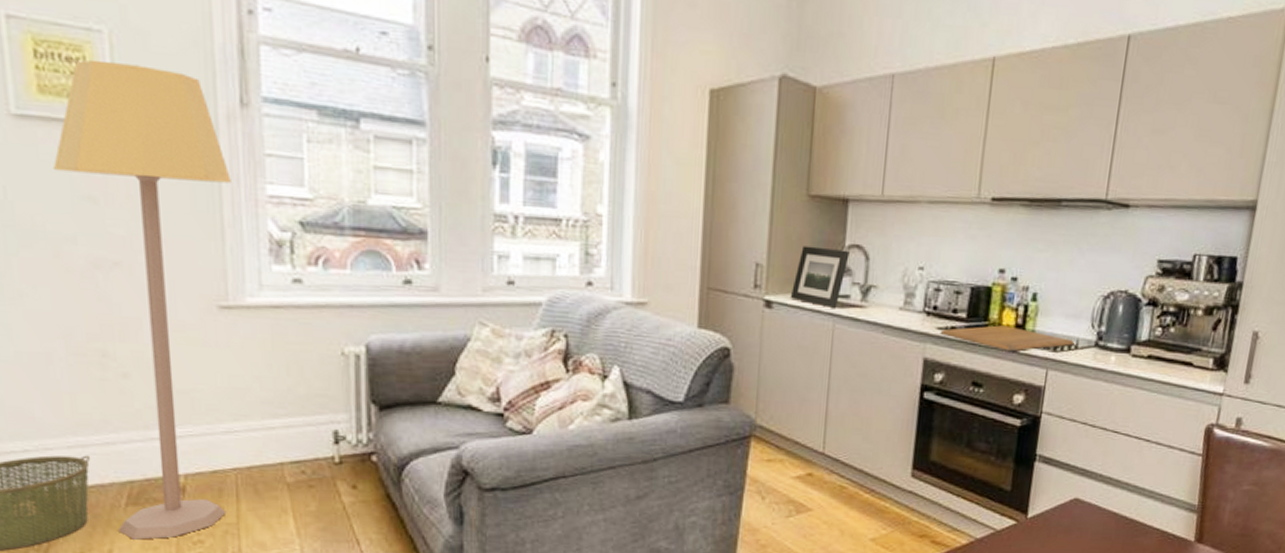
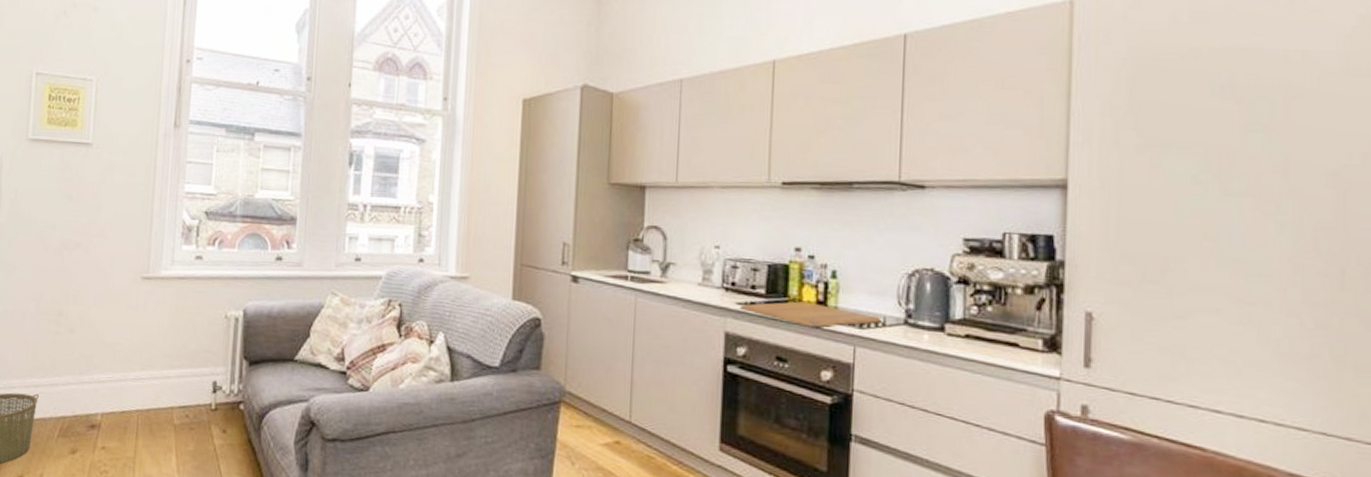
lamp: present [53,59,231,540] -> none [49,99,162,467]
picture frame: present [790,246,850,309] -> none [594,227,648,284]

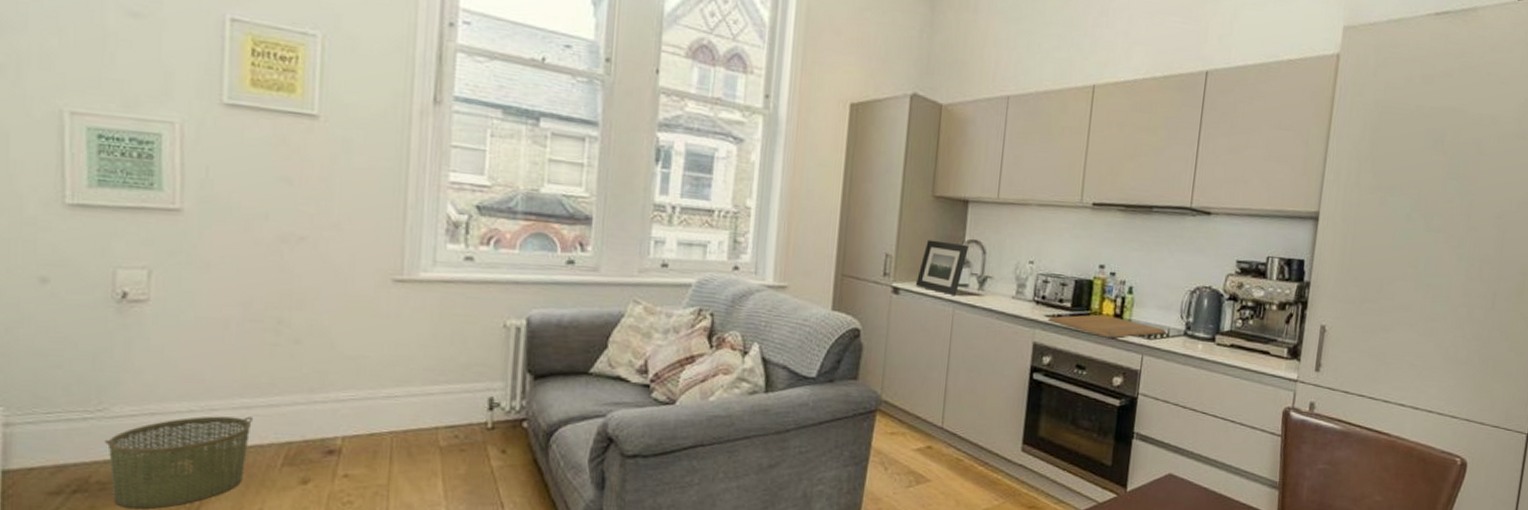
picture frame: none [594,227,648,284] -> present [915,240,969,297]

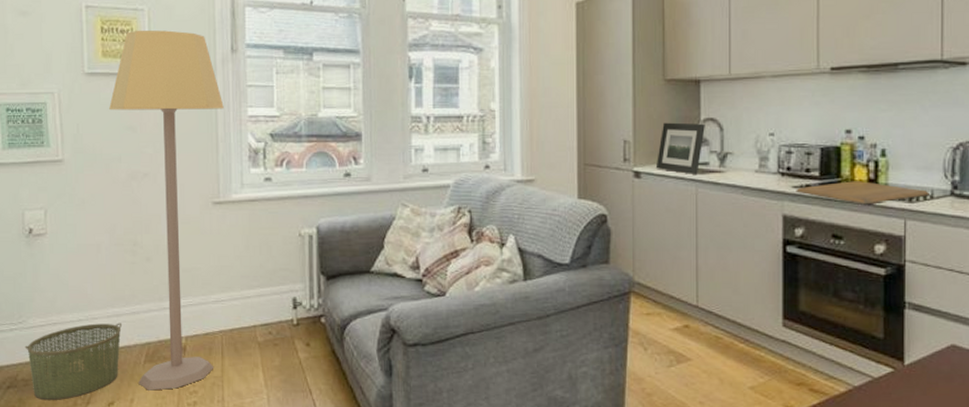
lamp: none [256,59,418,500] -> present [109,30,224,391]

